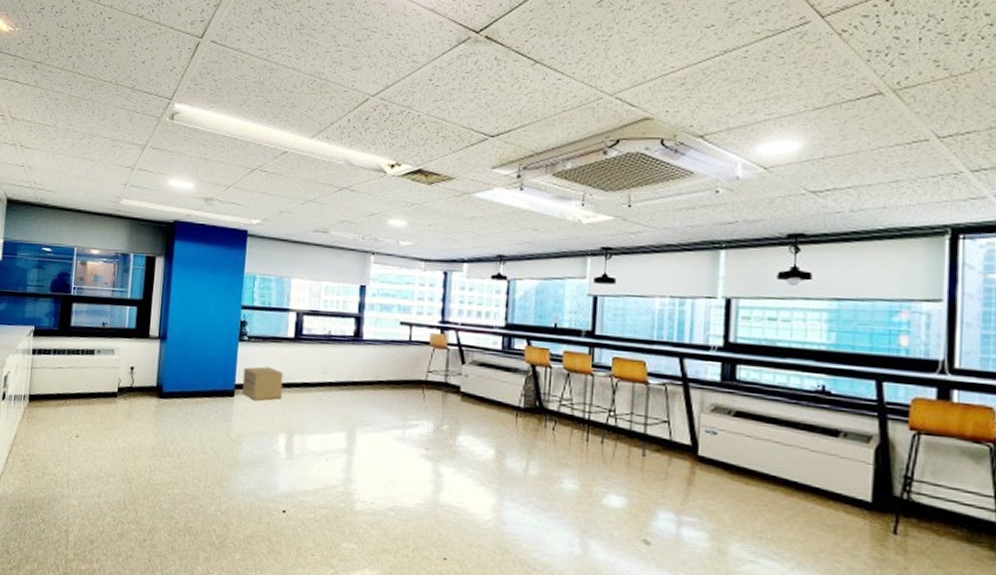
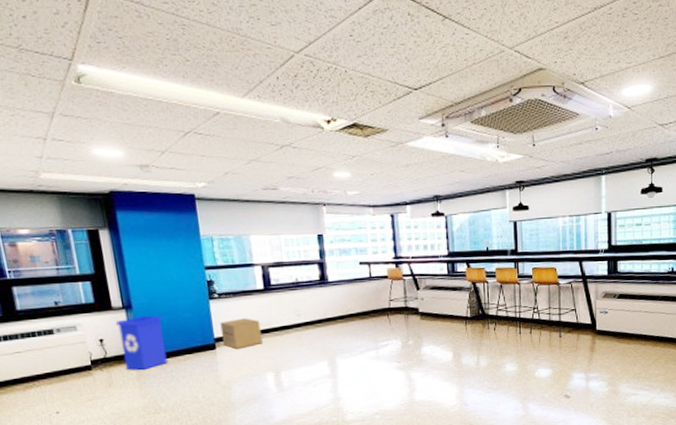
recycling bin: none [146,349,191,407] -> present [115,315,168,371]

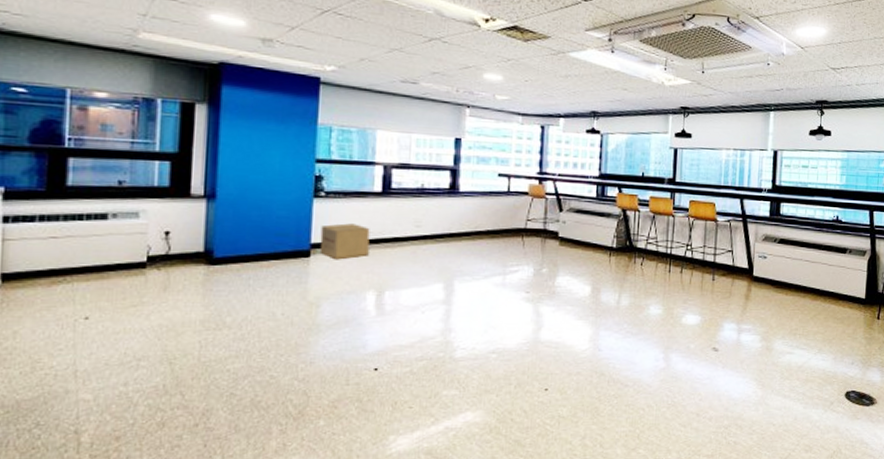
recycling bin: present [115,315,168,371] -> none [189,208,251,275]

